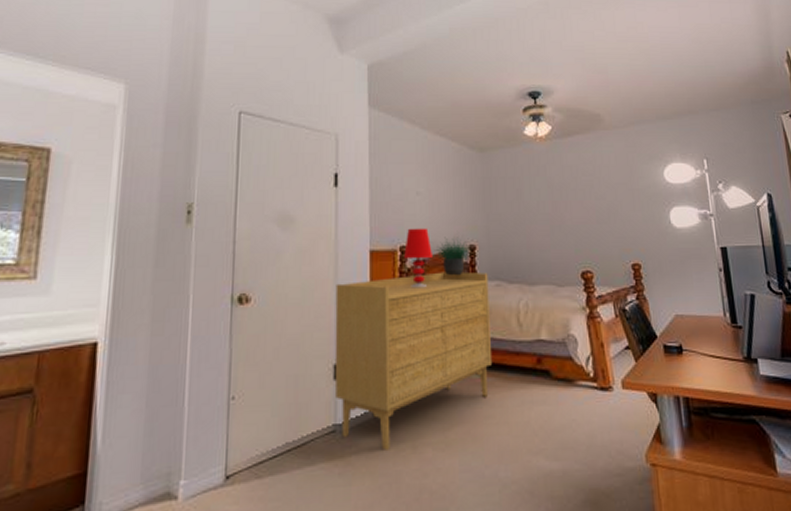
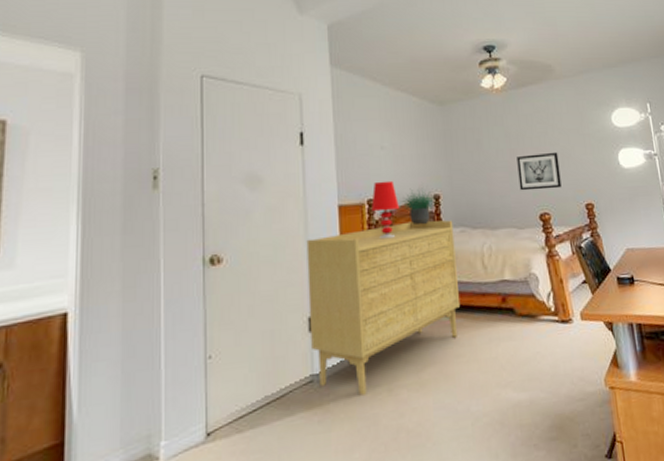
wall art: none [559,206,606,246] -> present [517,152,562,191]

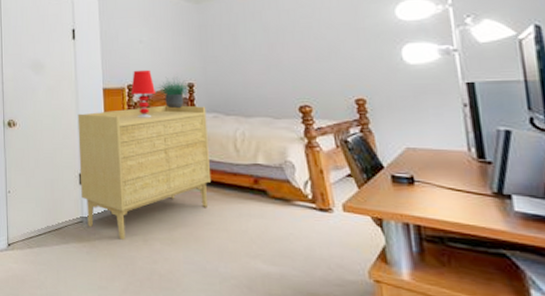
wall art: present [517,152,562,191] -> none [275,46,327,83]

